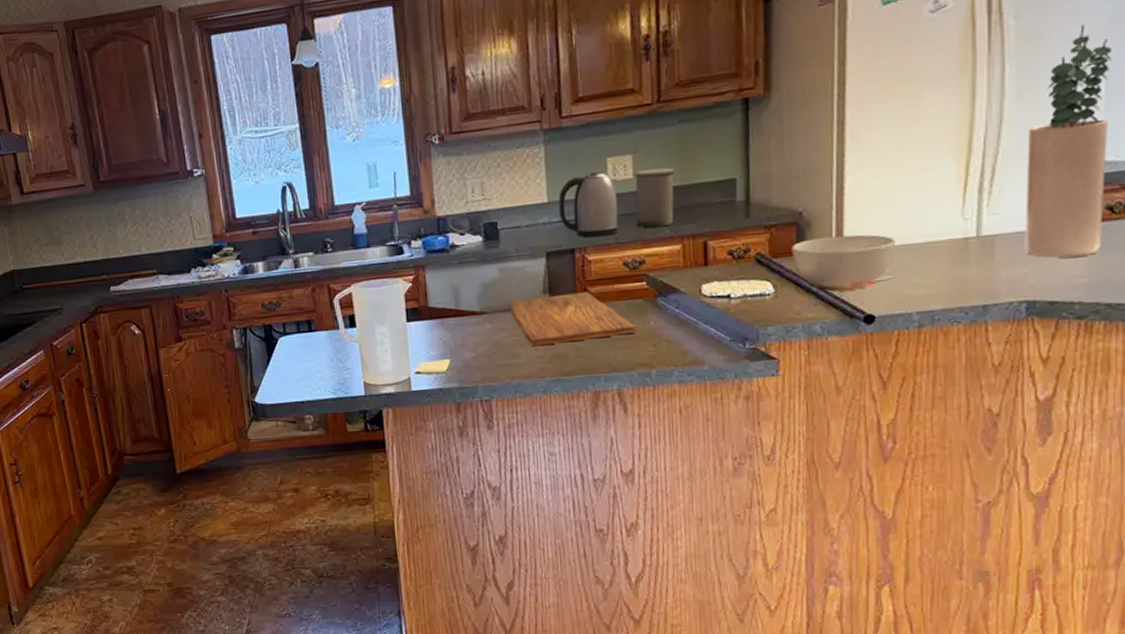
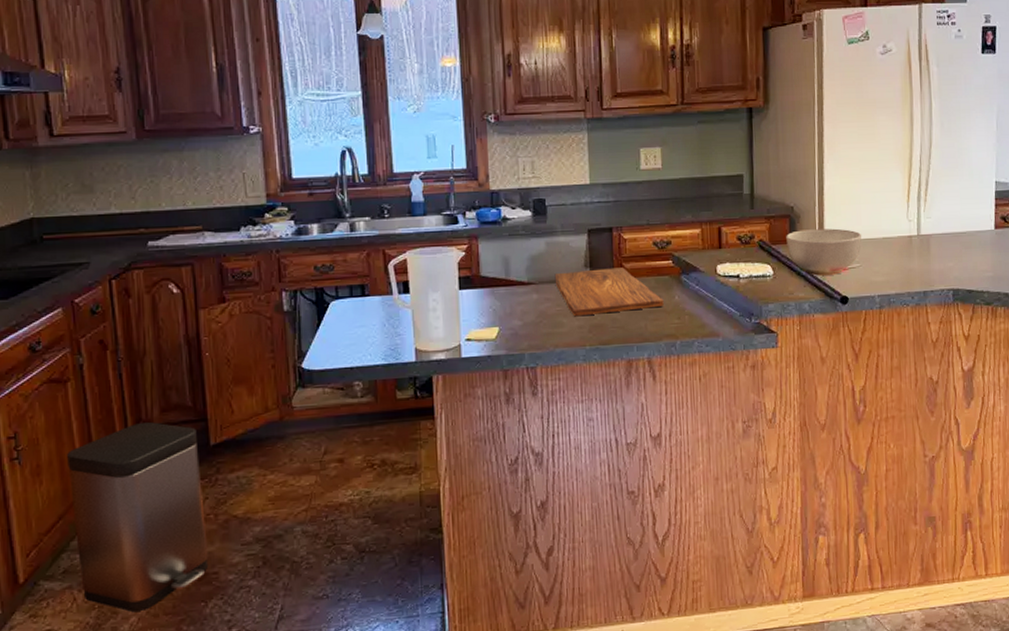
pedal bin: none [58,452,182,617] -> present [67,422,209,612]
kettle: present [558,172,618,237] -> none [599,160,649,218]
canister: present [634,167,674,228] -> none [663,161,695,213]
vase: present [1024,25,1113,259] -> none [948,77,1000,256]

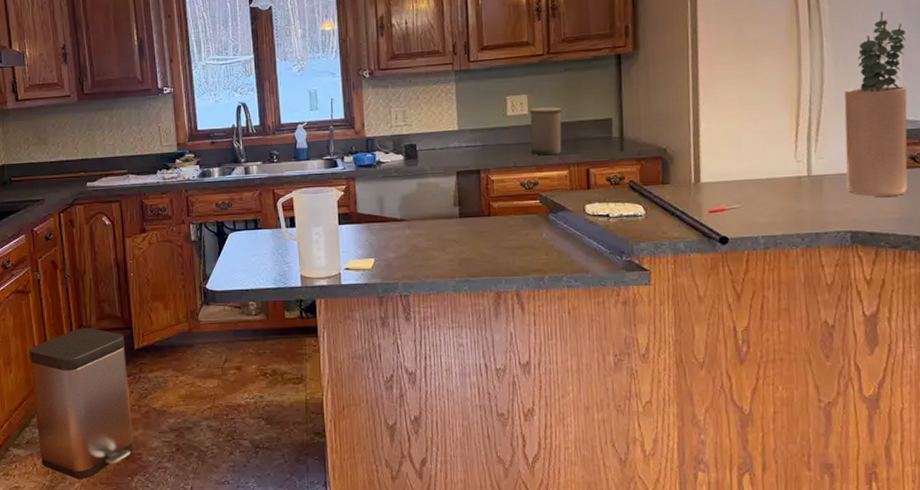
cutting board: present [554,267,664,317] -> none [425,206,532,251]
canister: none [663,161,695,213] -> present [529,107,562,156]
bowl: present [785,228,862,276] -> none [657,169,743,216]
vase: none [948,77,1000,256] -> present [844,12,908,197]

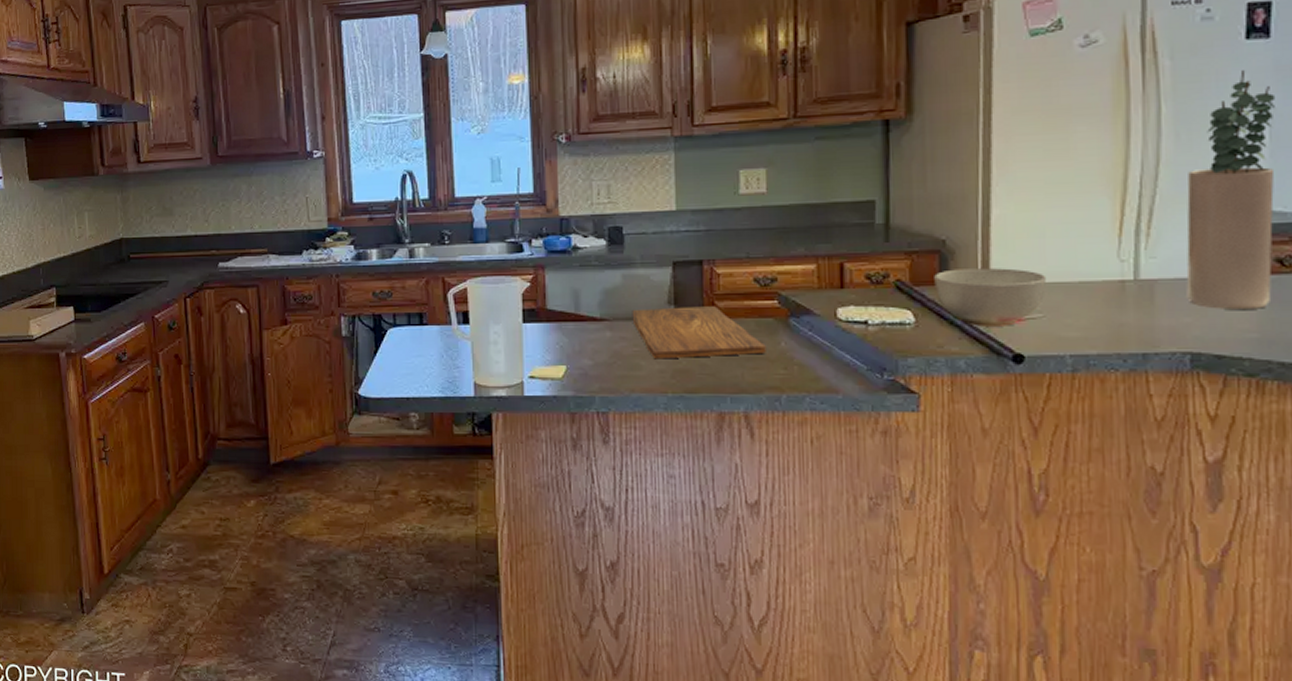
pedal bin: present [29,328,134,479] -> none [146,436,267,616]
cutting board: none [425,206,532,251] -> present [632,306,766,359]
canister: present [529,107,562,156] -> none [768,184,810,245]
bowl: none [657,169,743,216] -> present [932,268,1047,326]

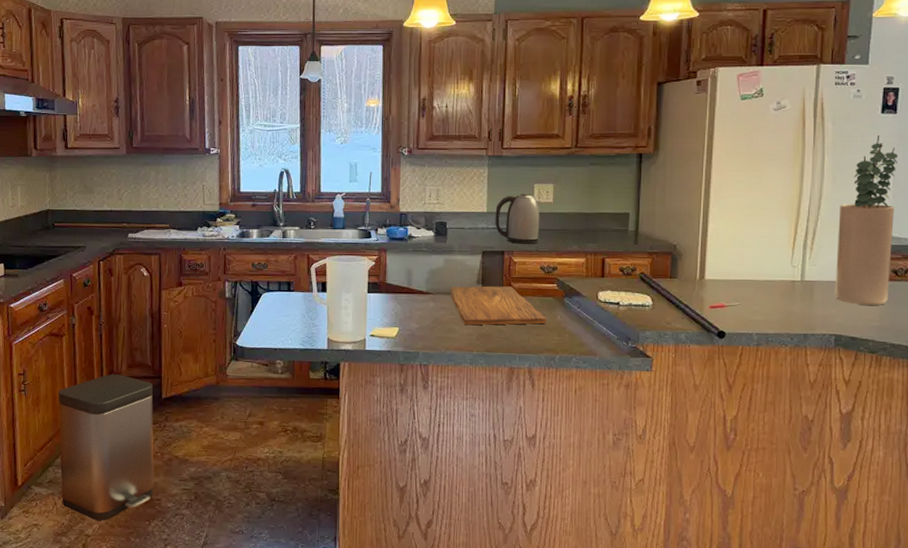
pedal bin: none [146,436,267,616] -> present [58,374,155,521]
kettle: none [687,183,750,250] -> present [495,194,541,244]
bowl: present [932,268,1047,326] -> none [666,267,744,311]

